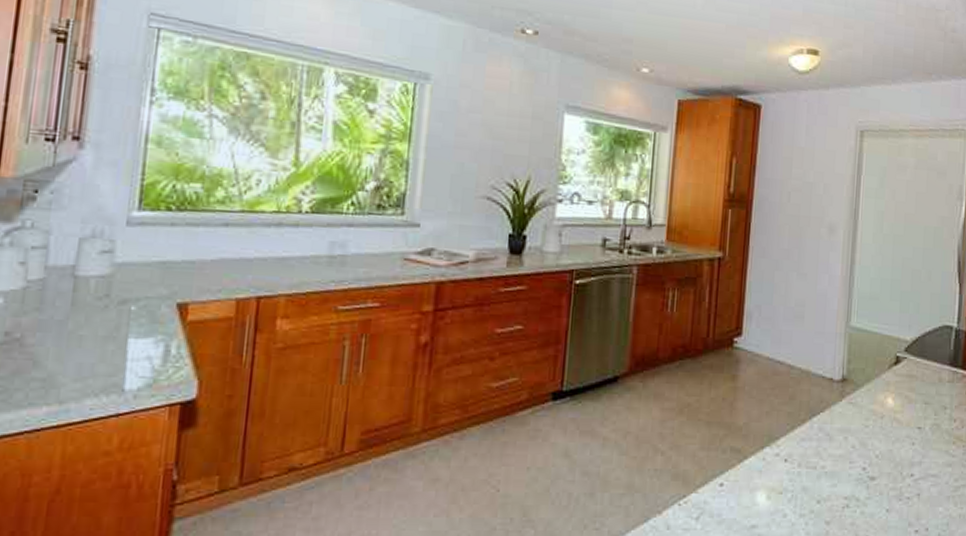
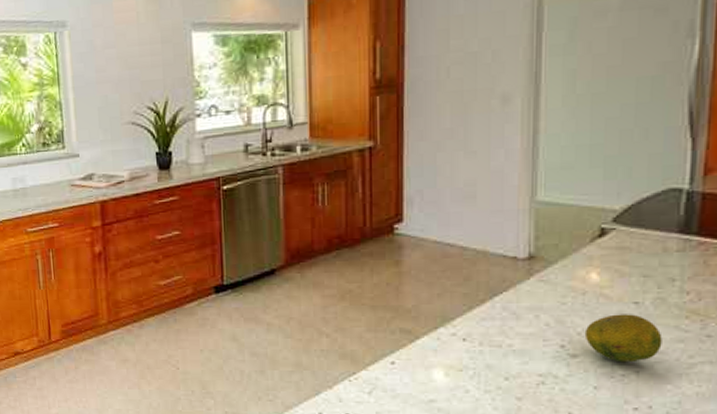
fruit: none [881,438,937,485] -> present [584,314,663,363]

